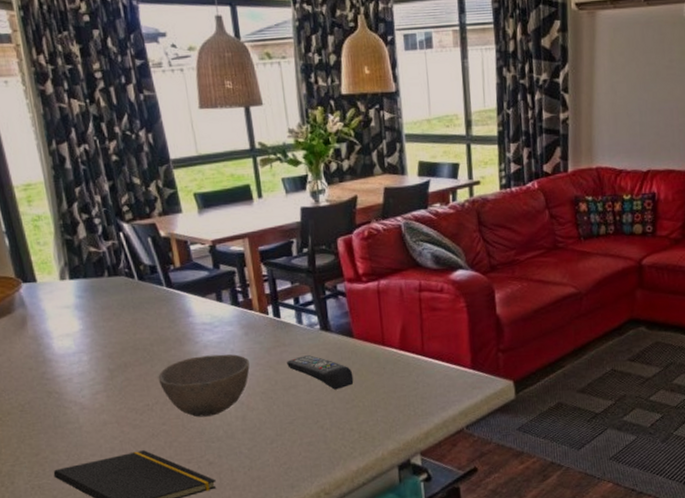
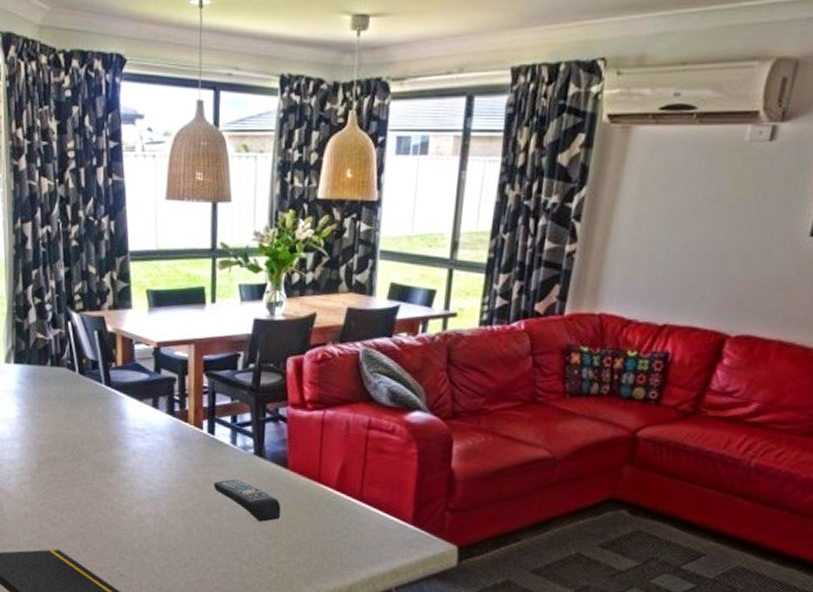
bowl: present [158,354,250,418] -> none [83,462,175,527]

